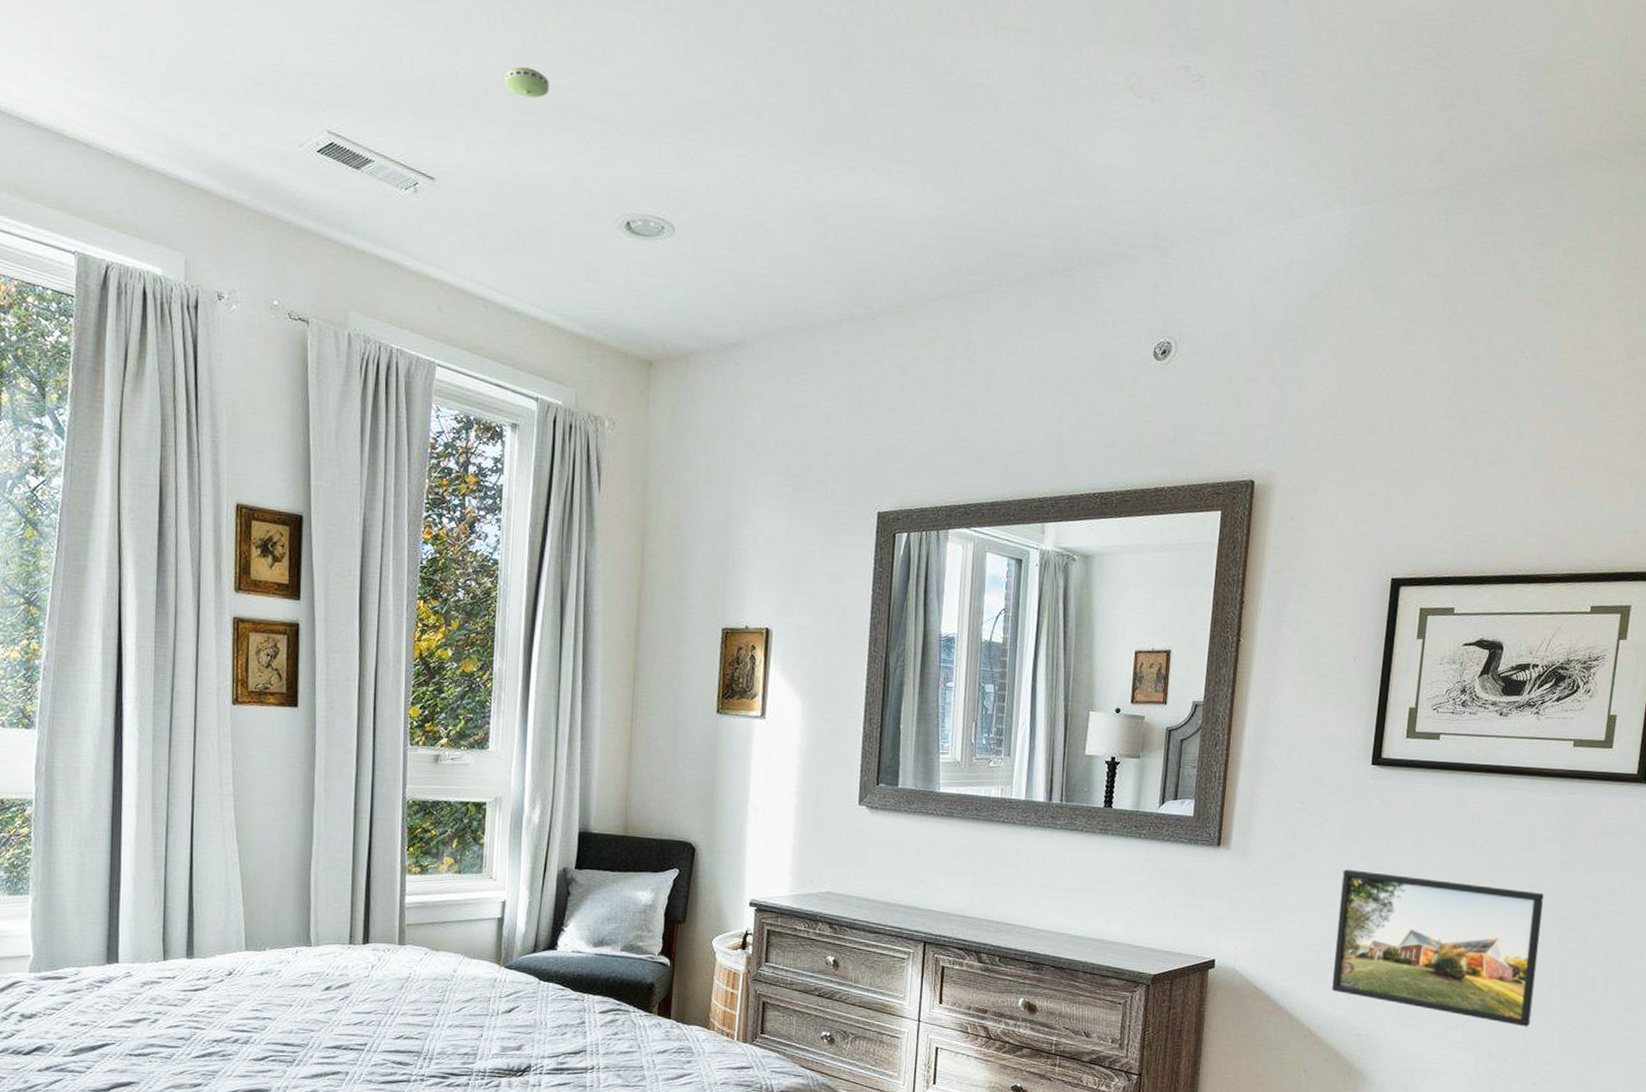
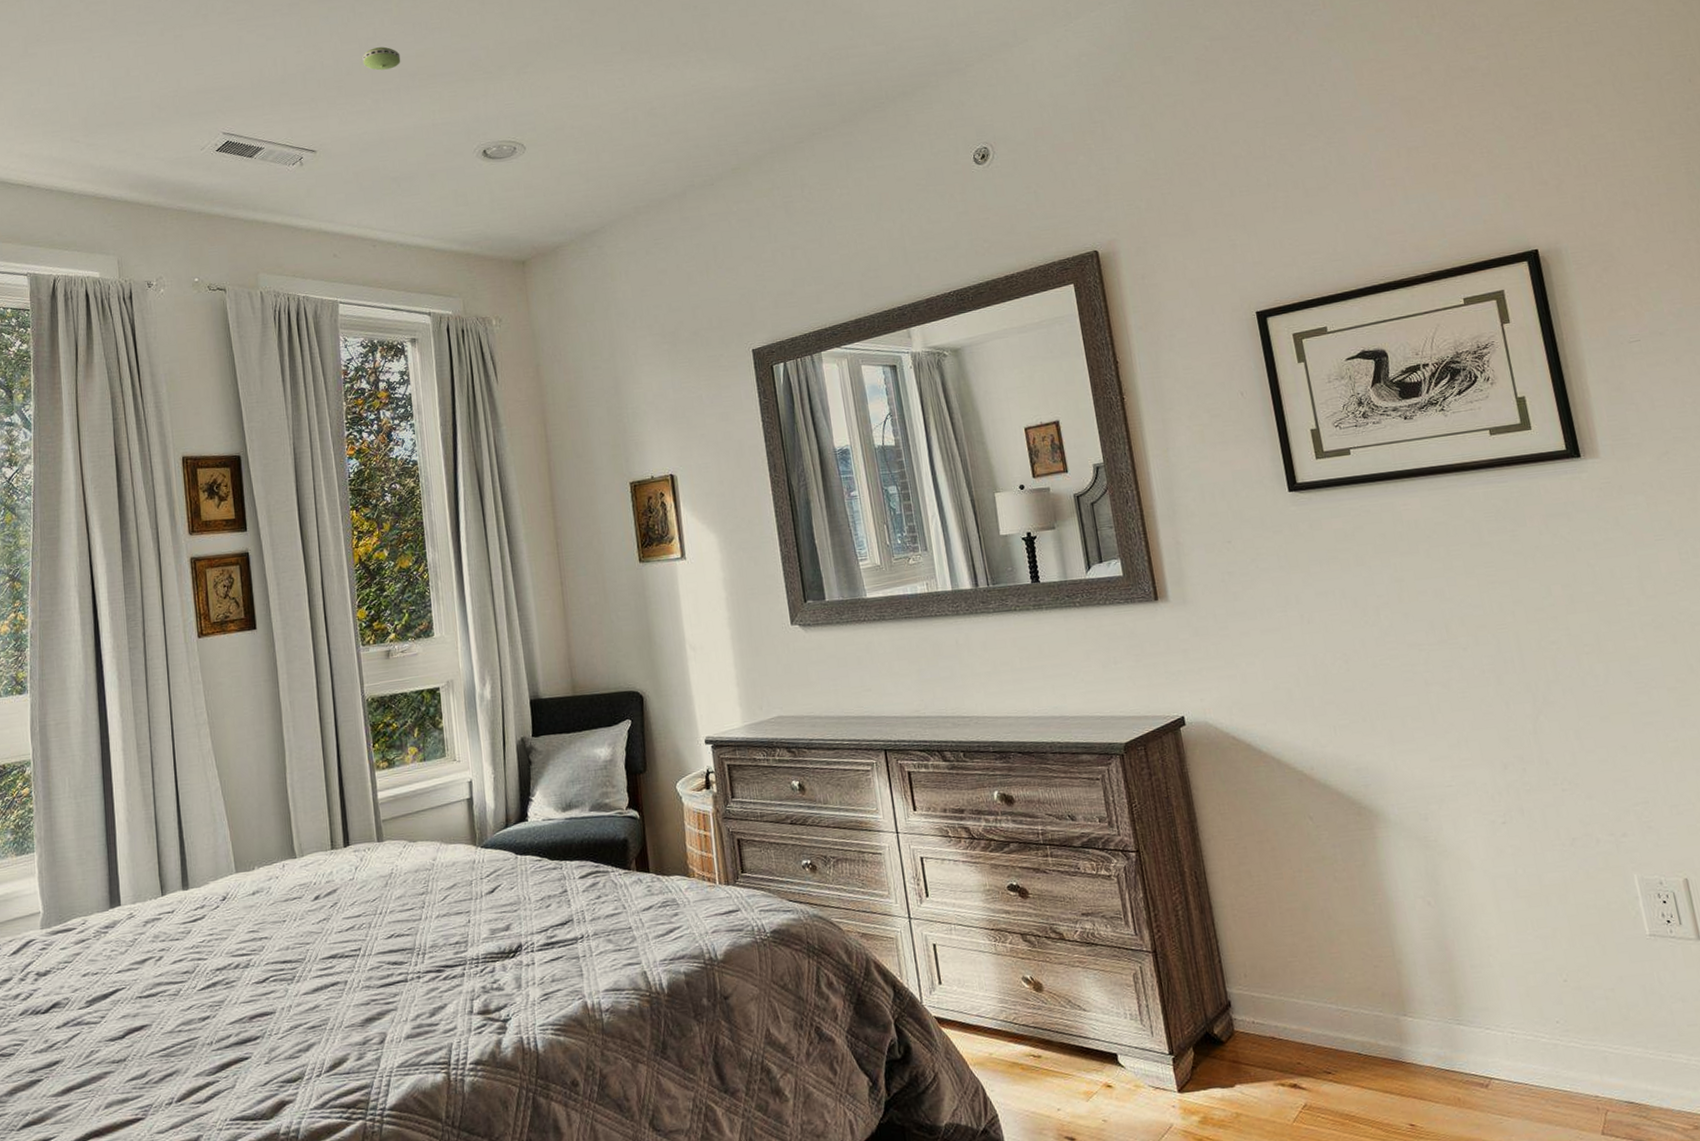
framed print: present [1332,869,1544,1027] -> none [1290,587,1539,731]

